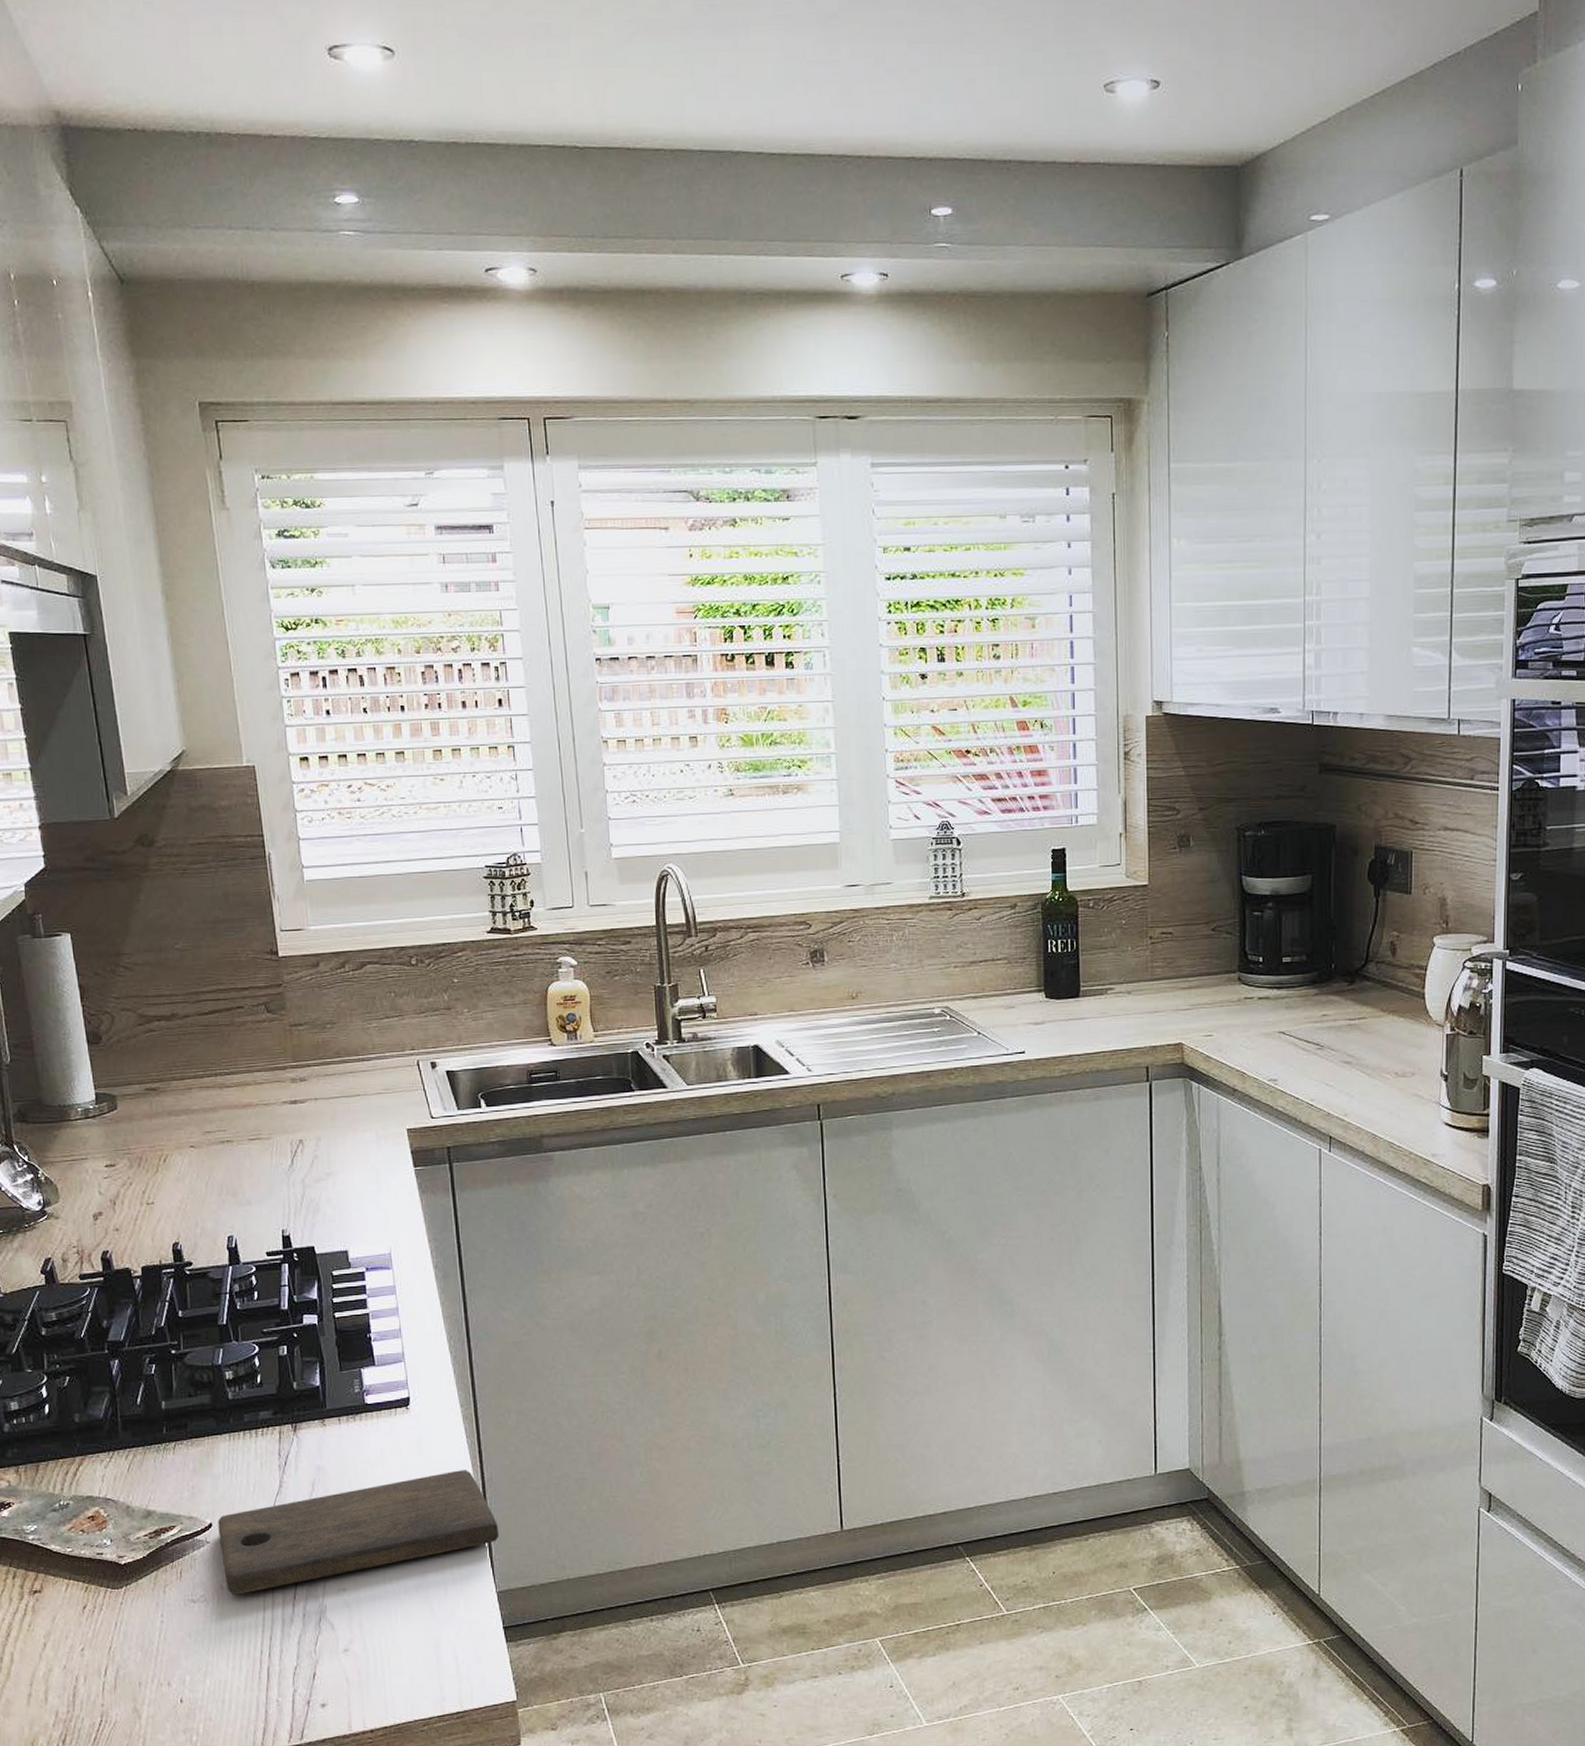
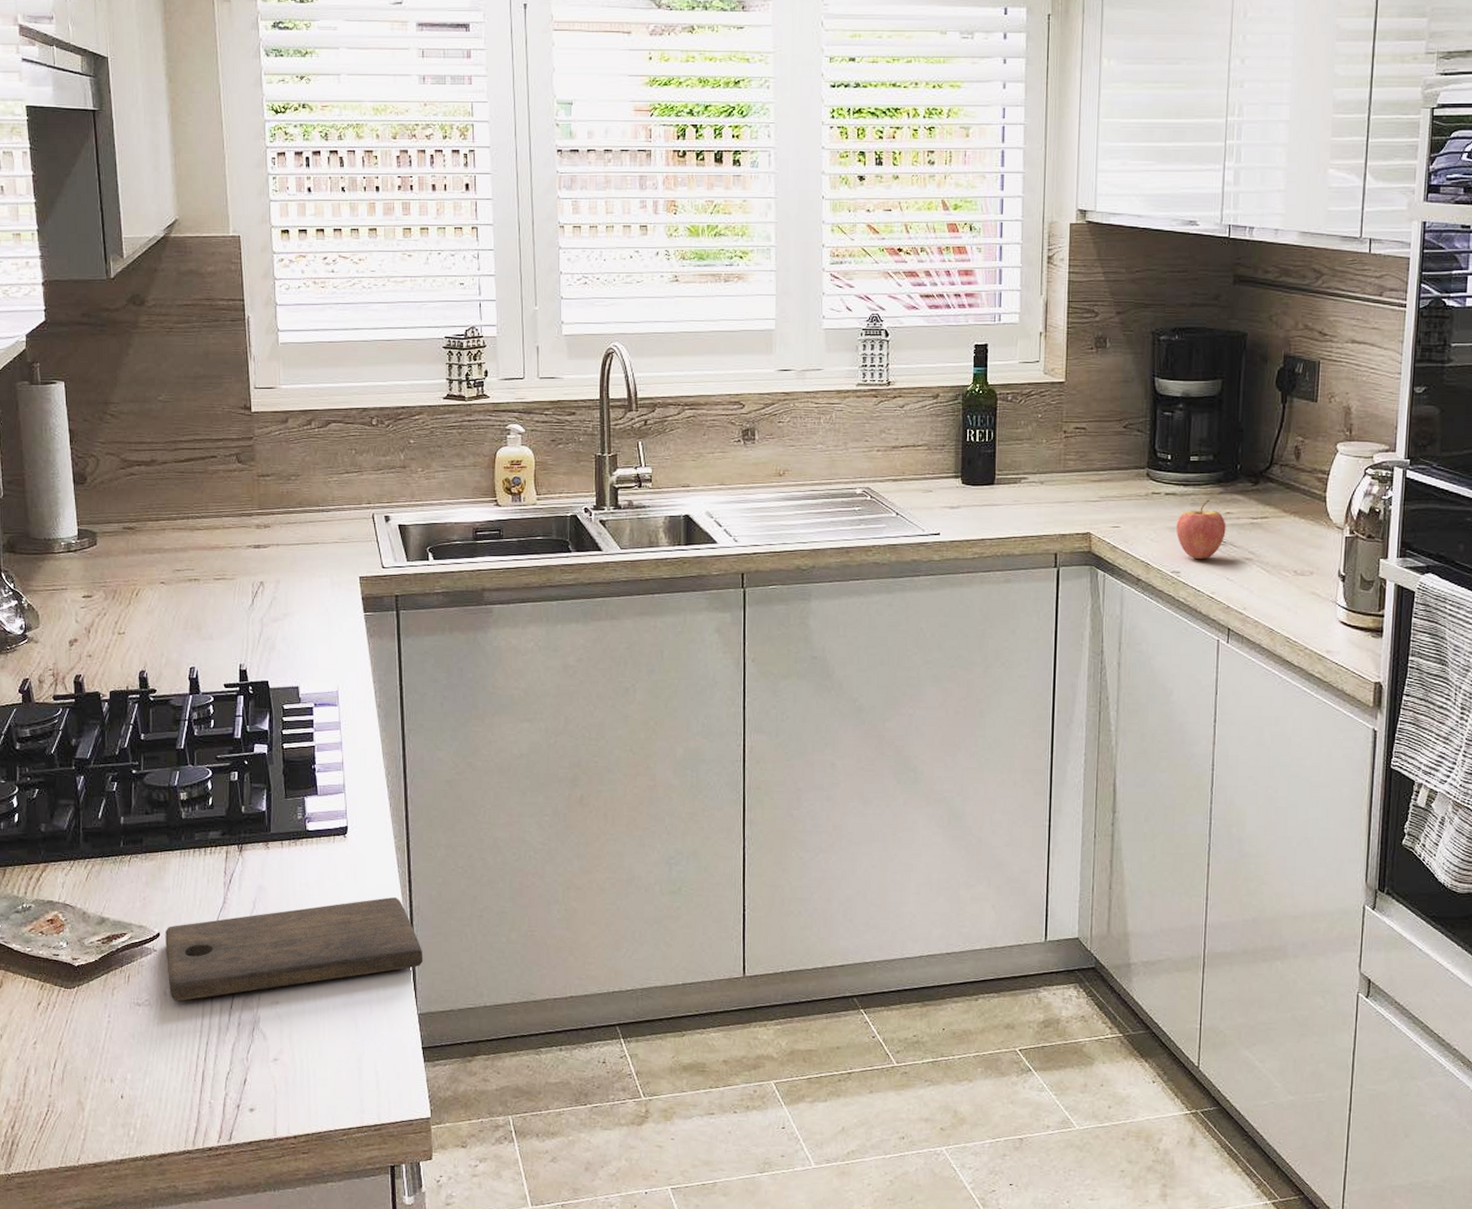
fruit: none [1271,1002,1323,1066] -> present [1176,499,1226,560]

